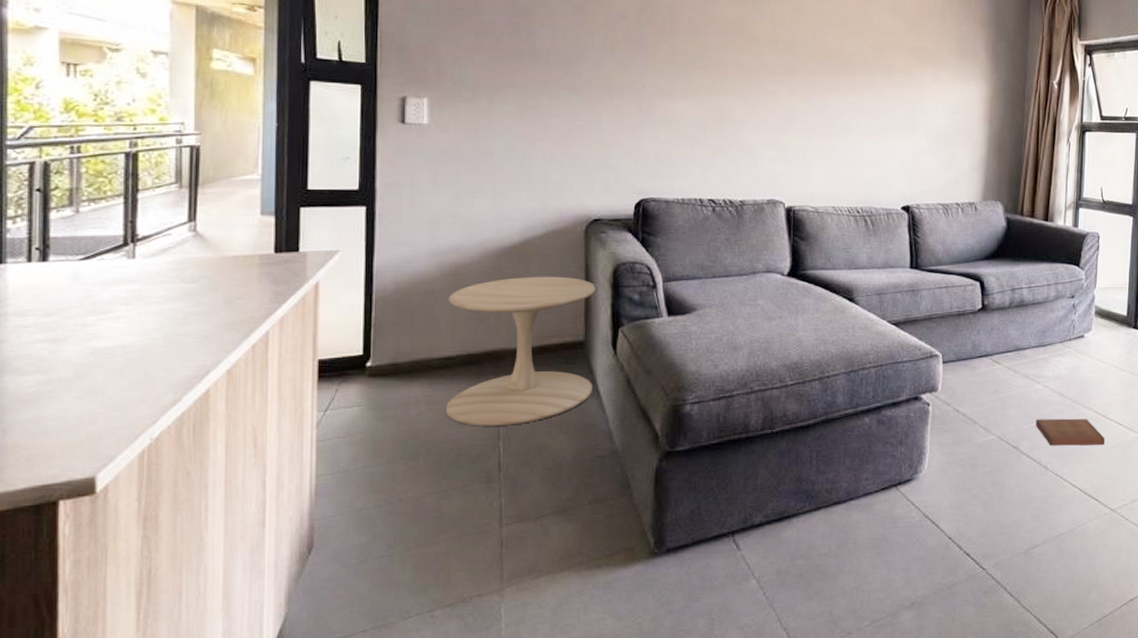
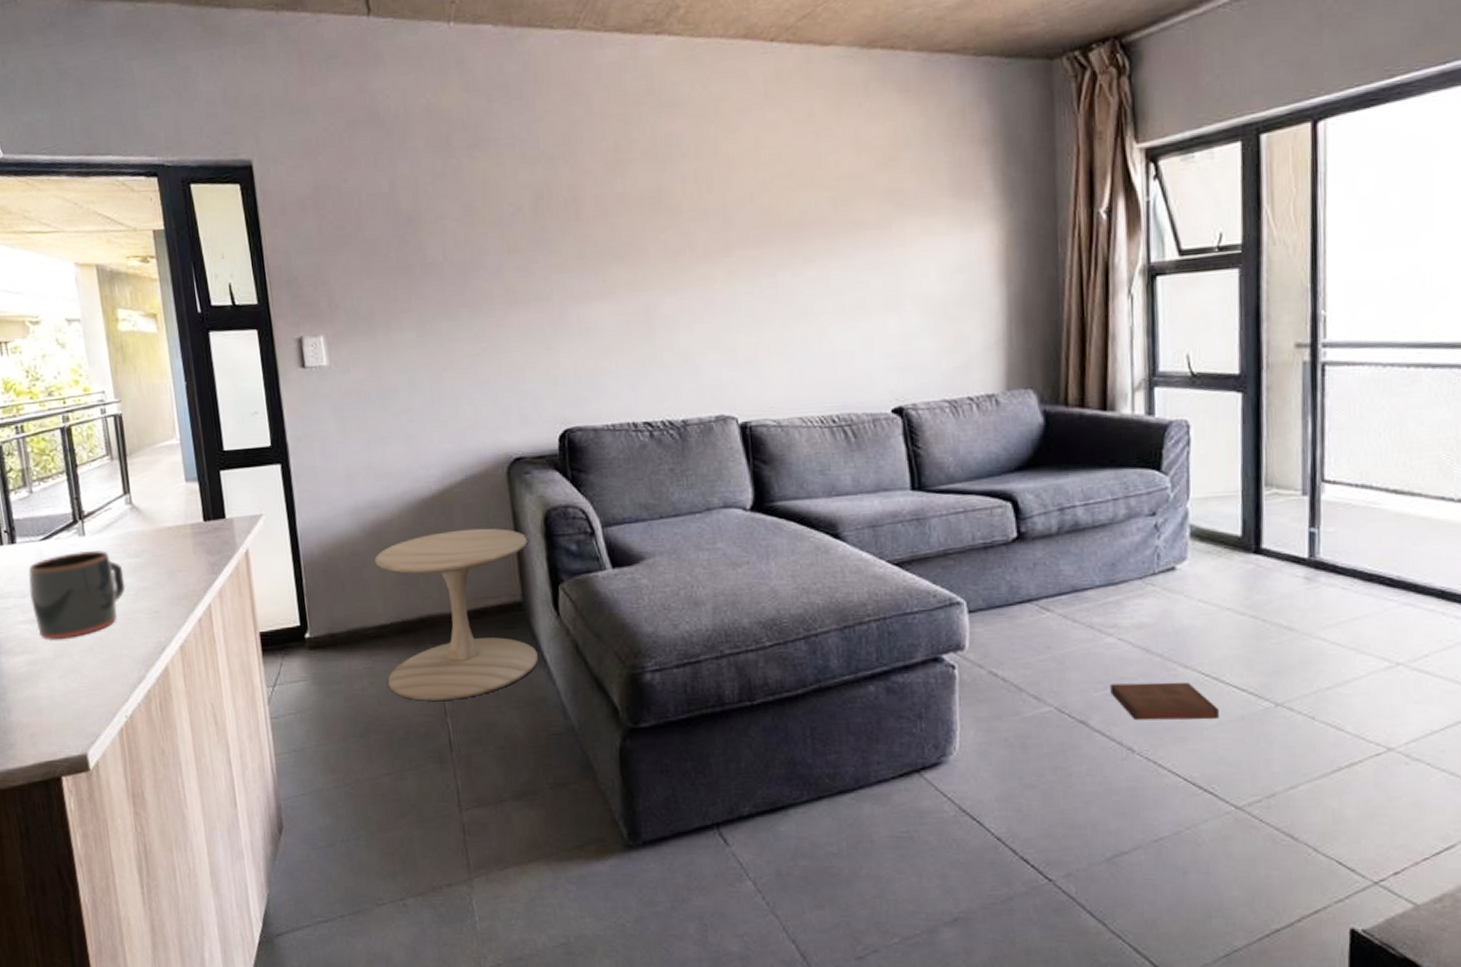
mug: none [54,273,174,359] -> present [28,550,126,639]

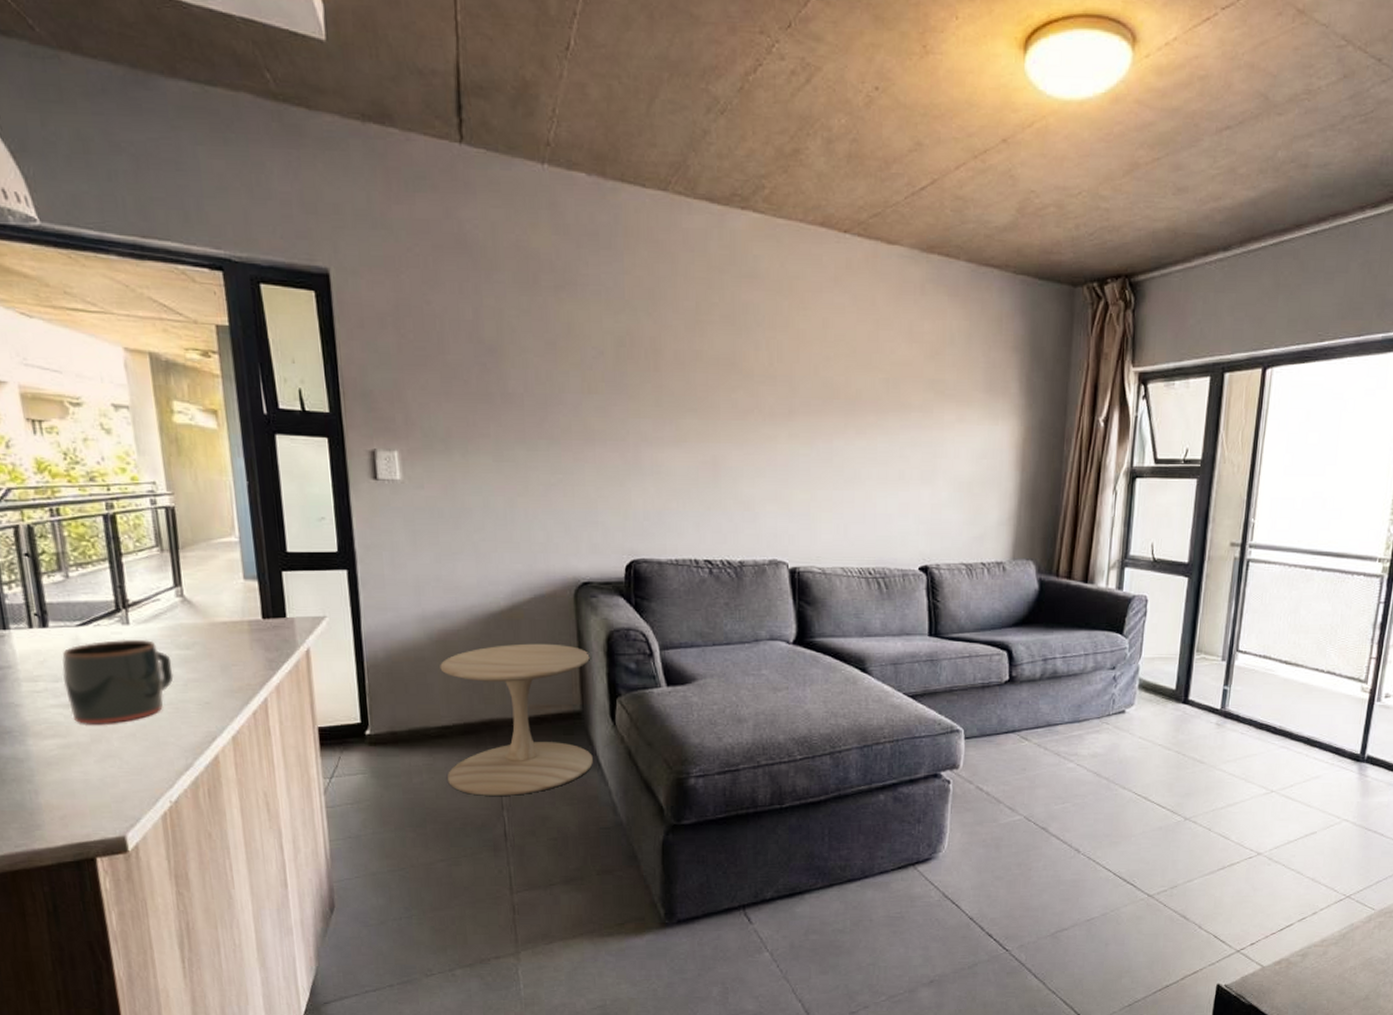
book: present [1110,682,1219,721] -> none [1067,799,1144,828]

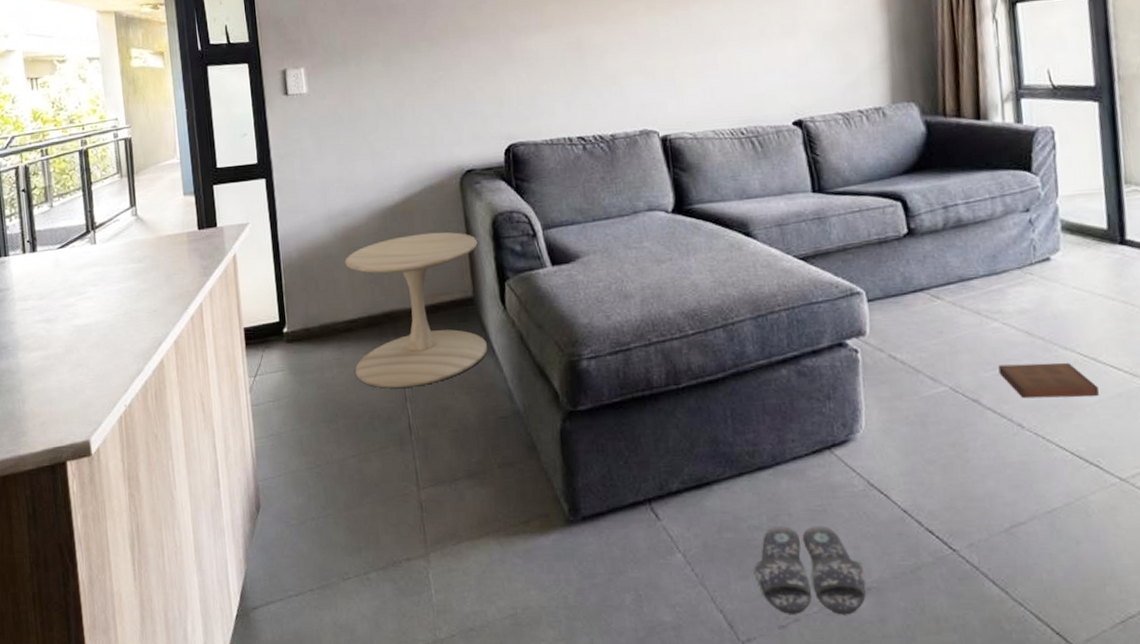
mug: present [62,639,174,724] -> none [46,257,129,336]
slippers: none [834,930,930,1002] -> present [754,525,866,614]
book: none [1067,799,1144,828] -> present [998,363,1099,399]

